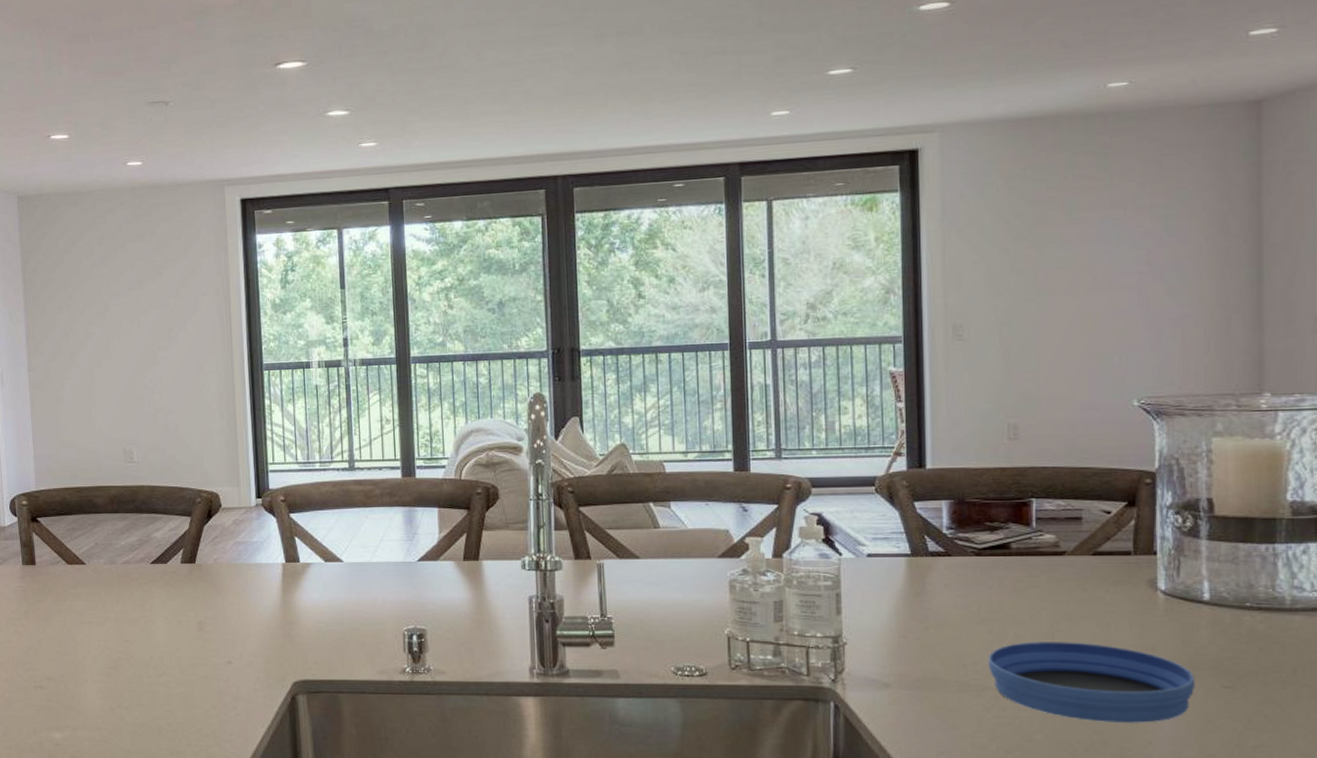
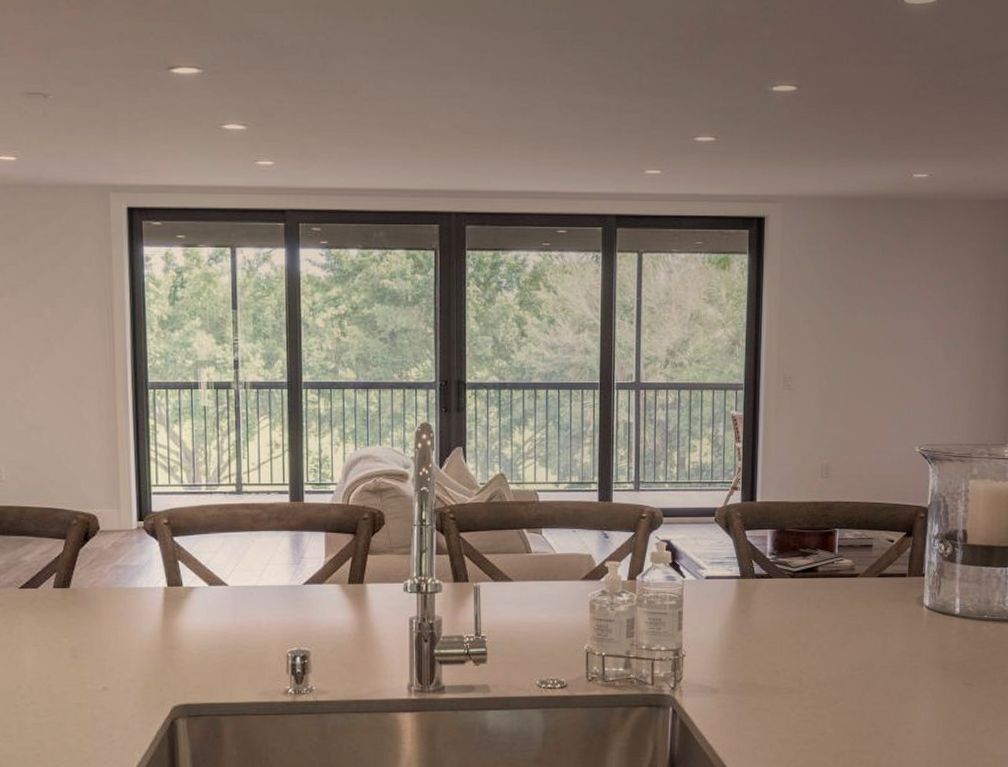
bowl: present [988,642,1196,723] -> none [795,650,946,716]

